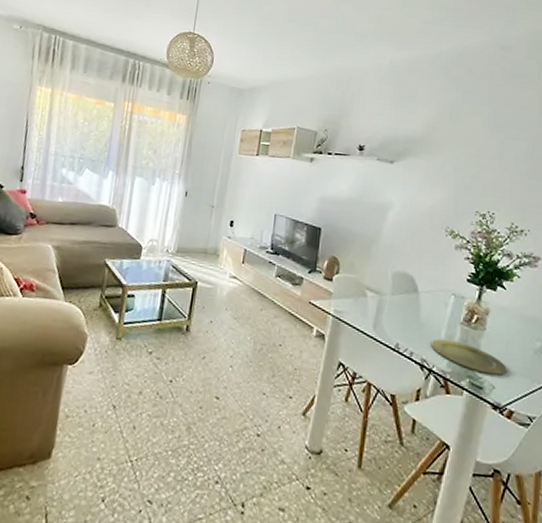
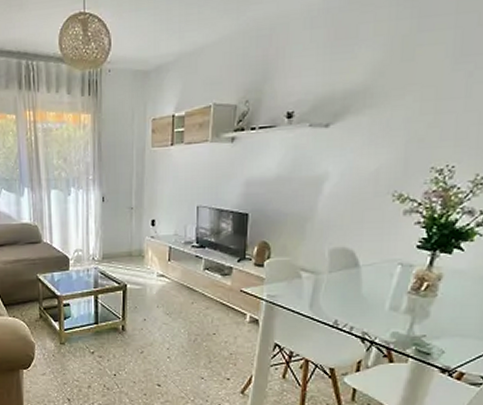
plate: present [432,338,507,375] -> none [374,310,460,340]

